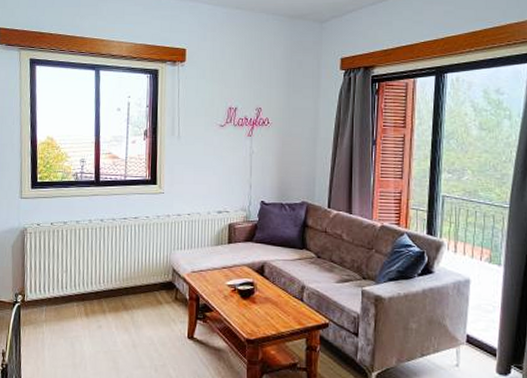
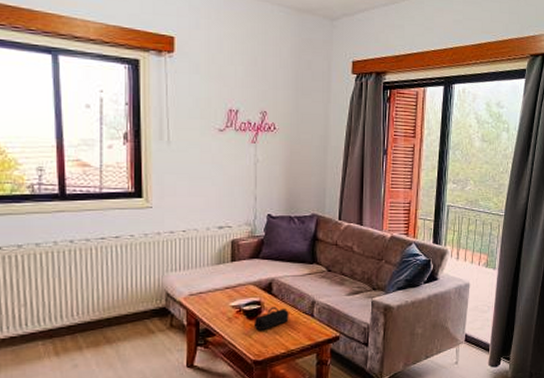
pencil case: none [247,288,280,311] -> present [253,306,289,331]

